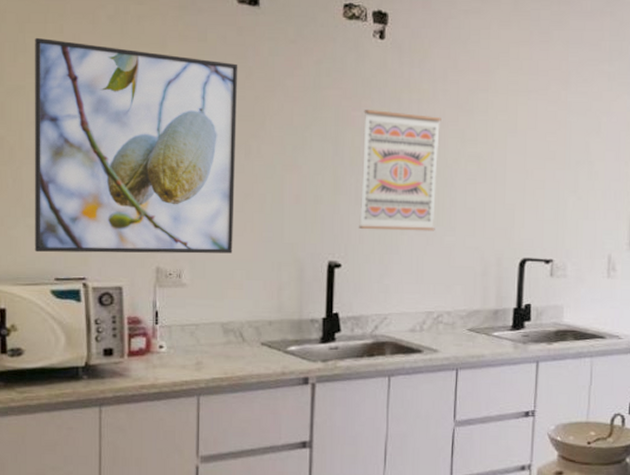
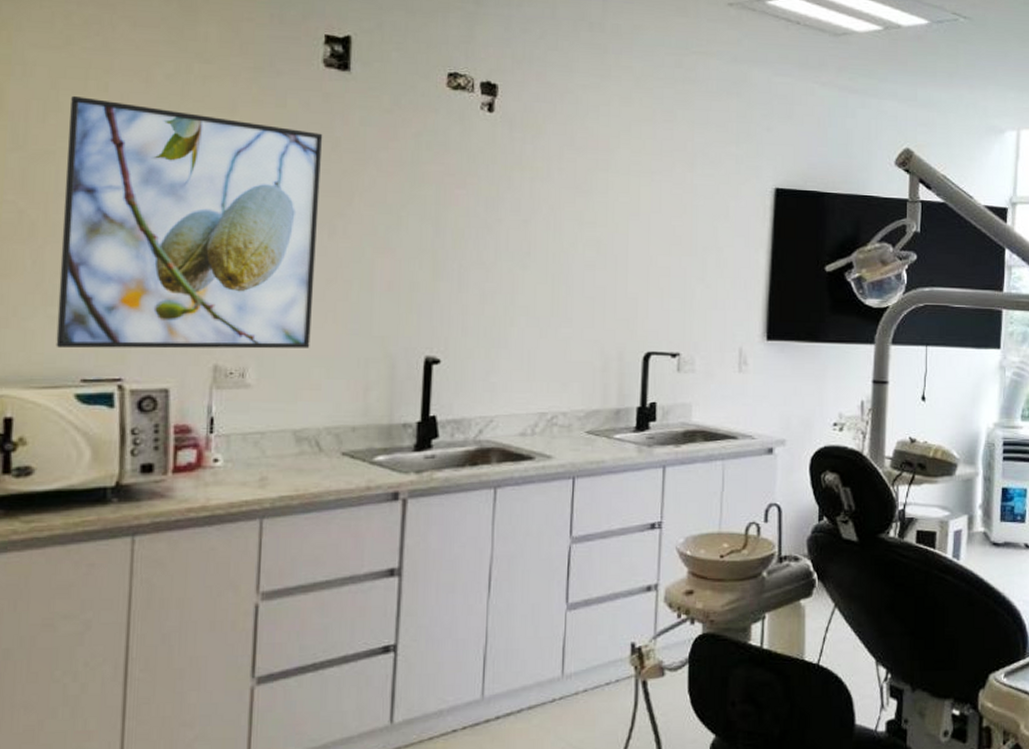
wall art: present [359,110,441,231] -> none [462,188,557,322]

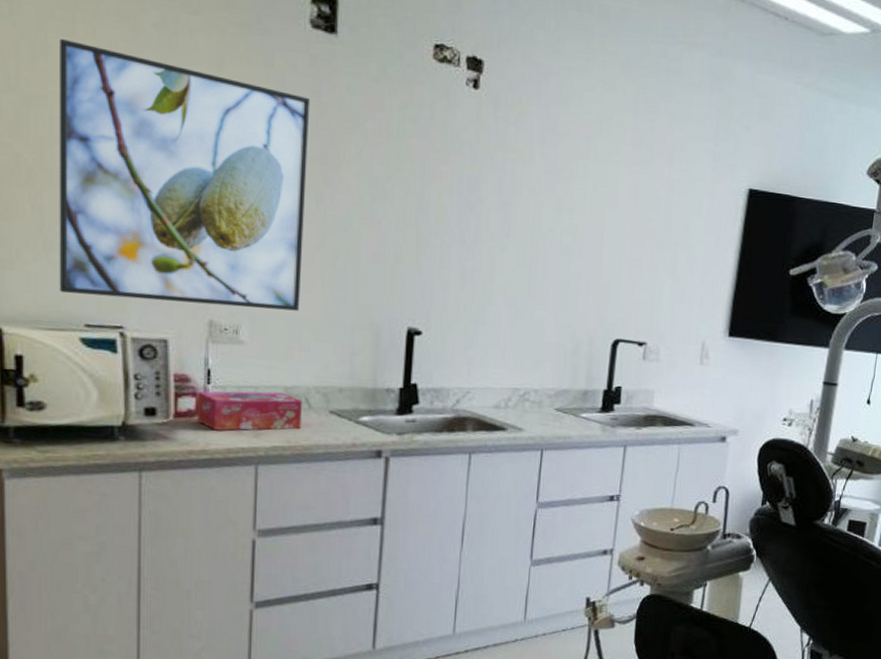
tissue box: none [197,437,312,484] -> present [196,391,302,431]

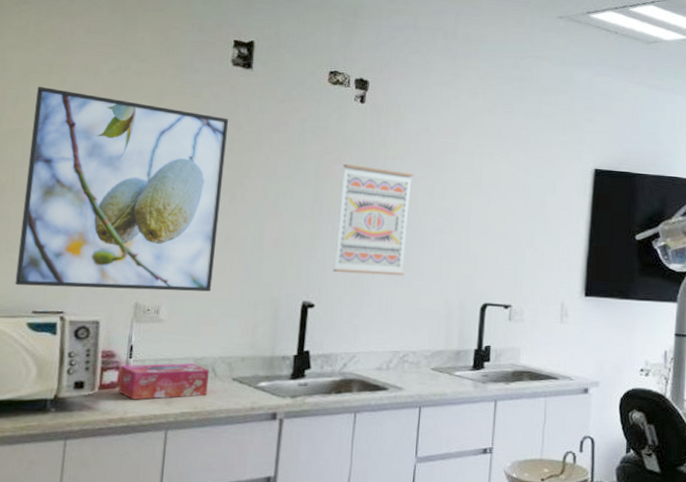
wall art: none [443,165,537,304] -> present [333,164,413,276]

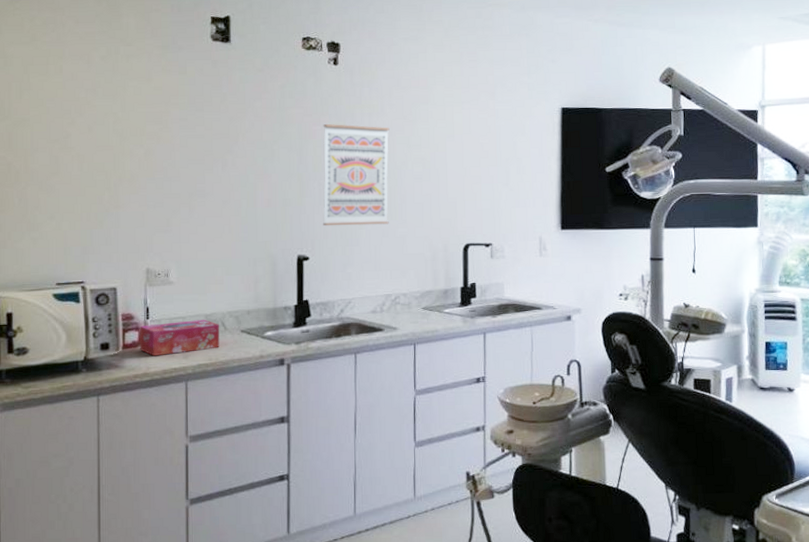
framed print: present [15,86,229,292] -> none [37,77,214,261]

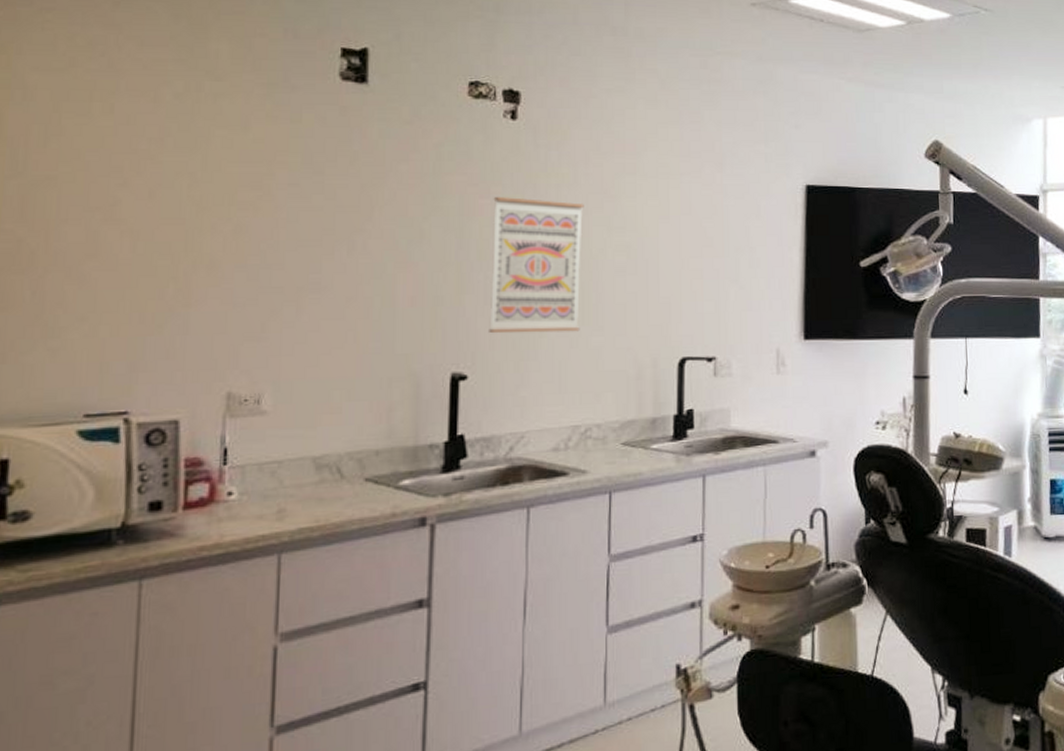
tissue box: present [139,320,219,356] -> none [209,464,333,519]

